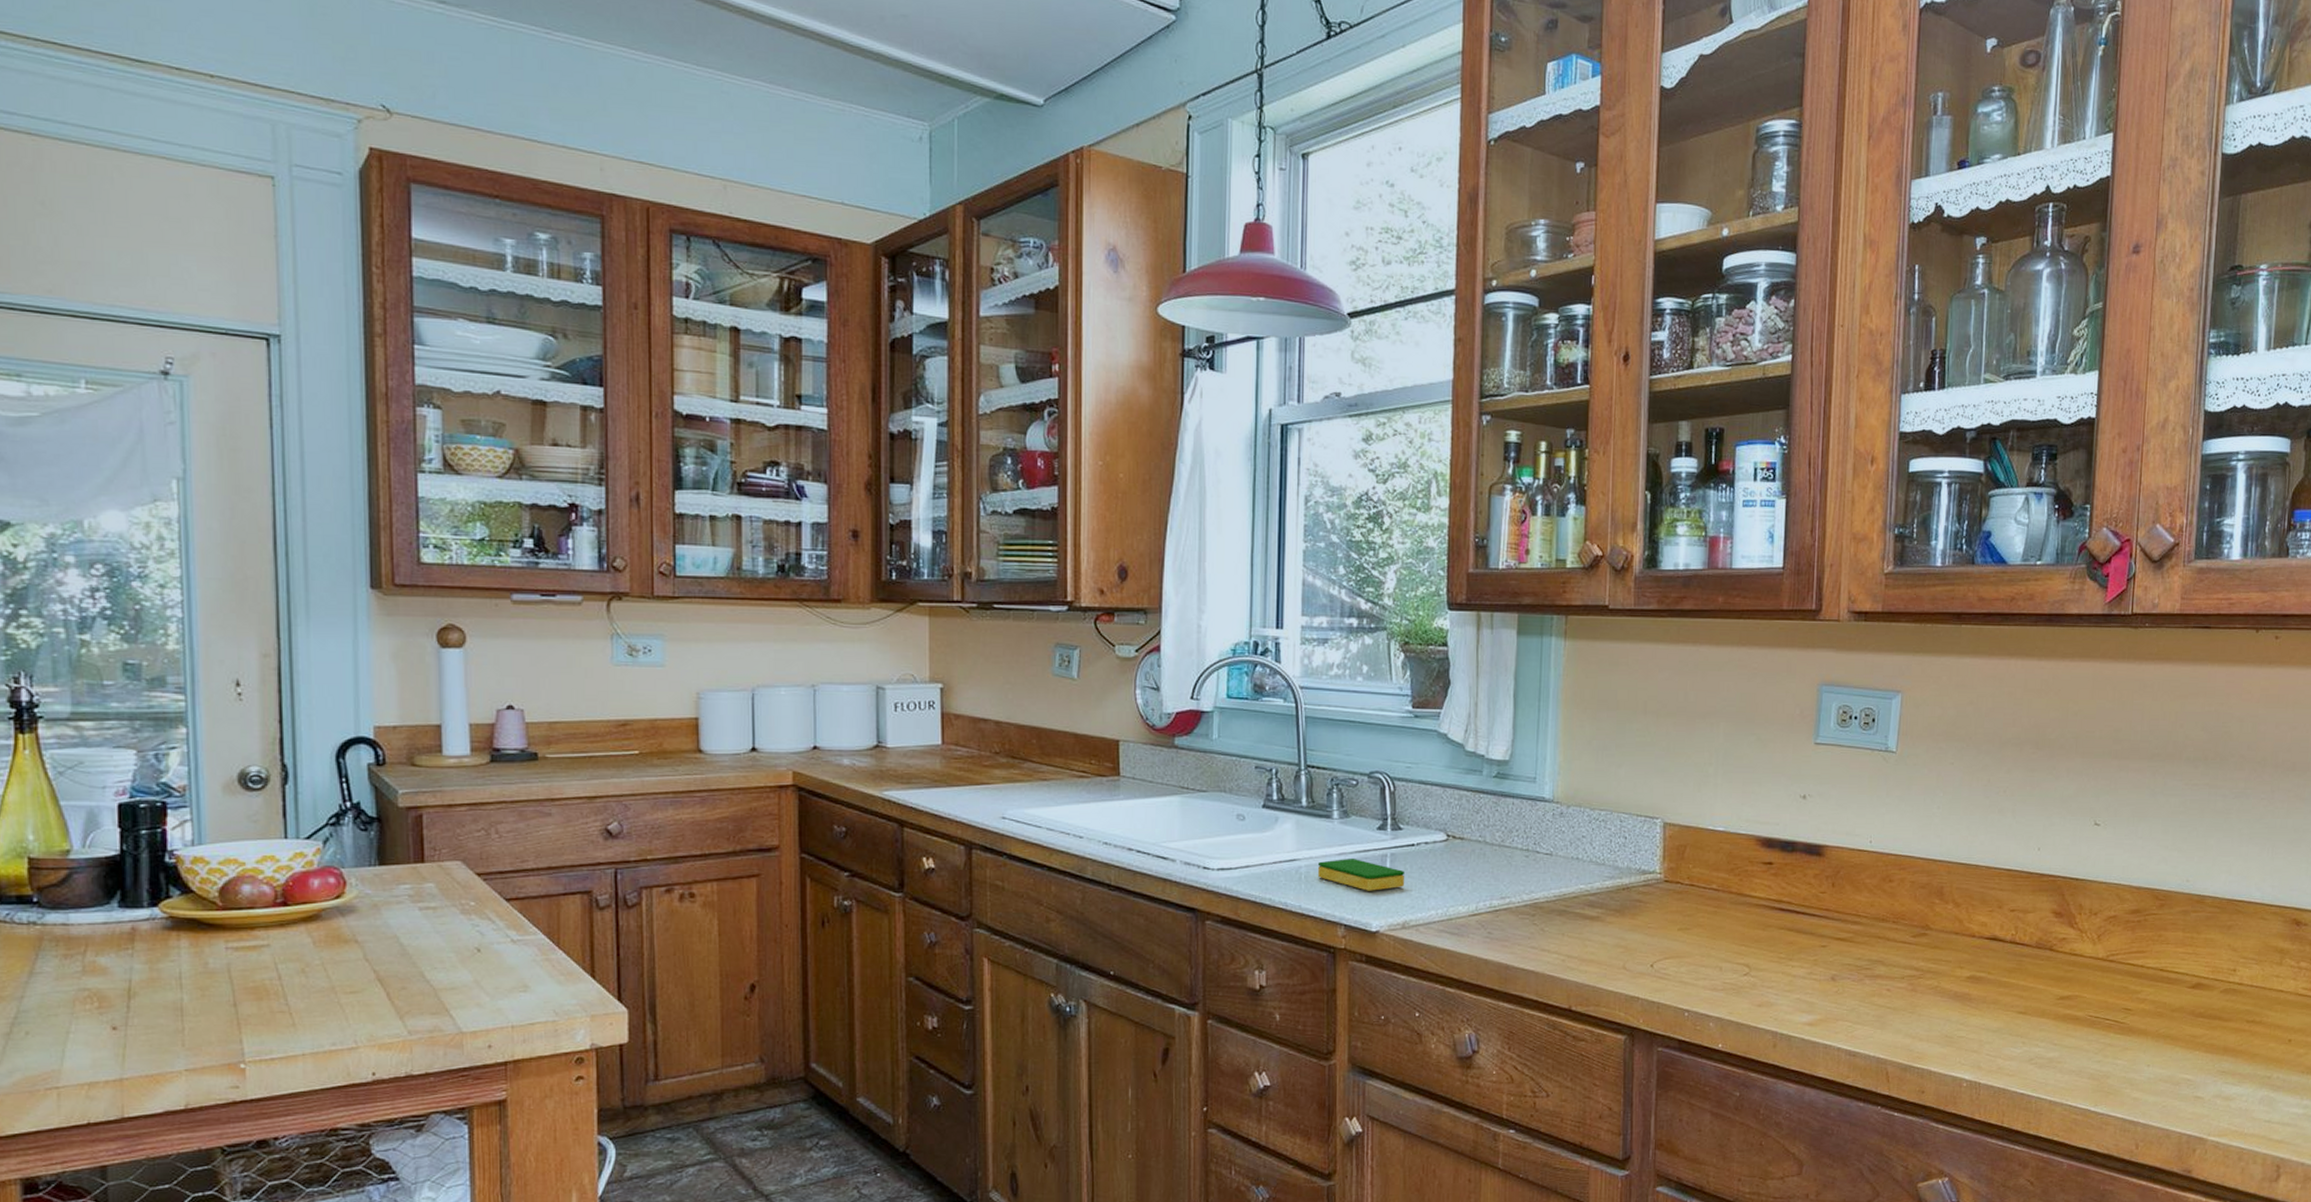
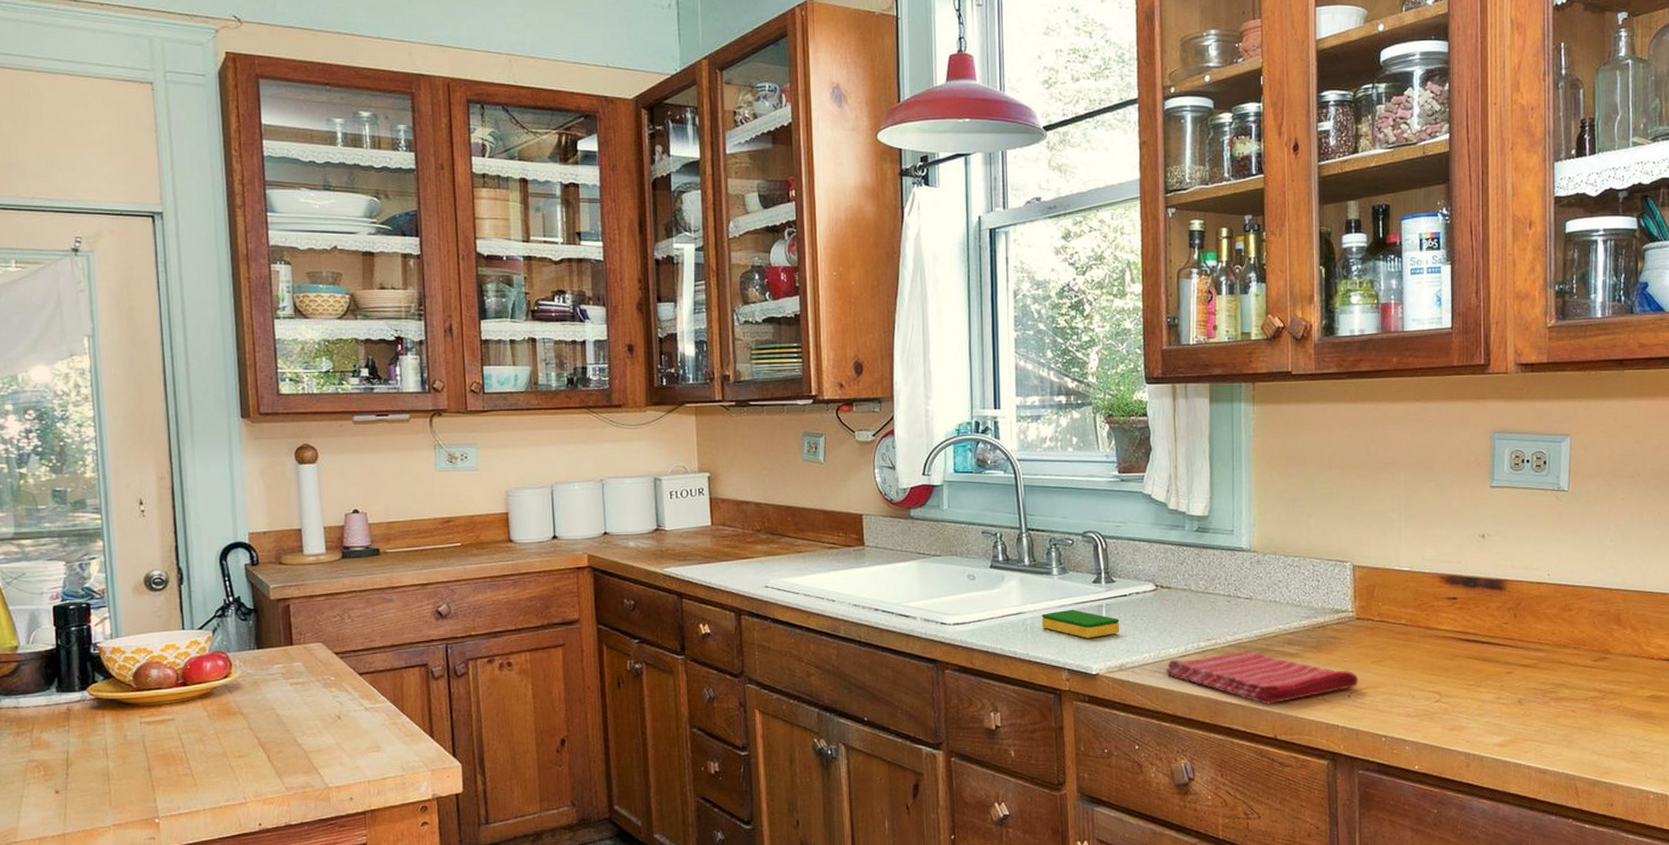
dish towel: none [1452,912,1663,972] -> present [1165,651,1358,705]

